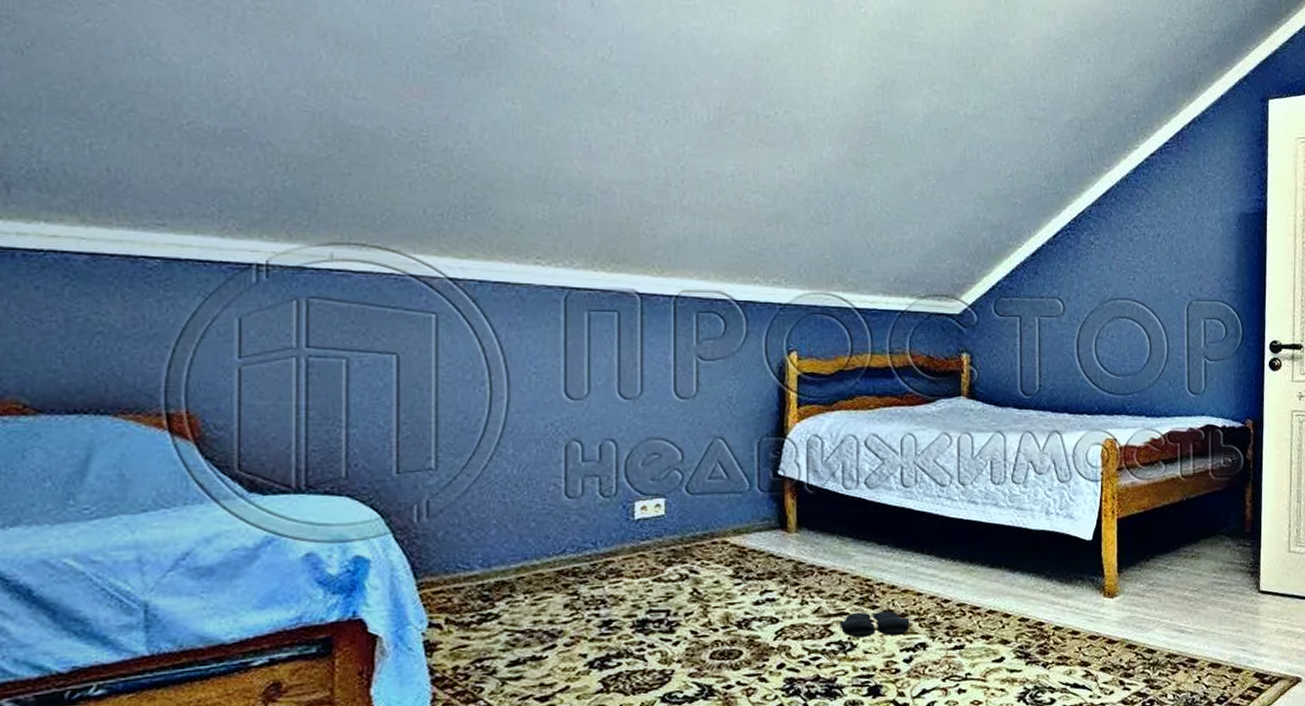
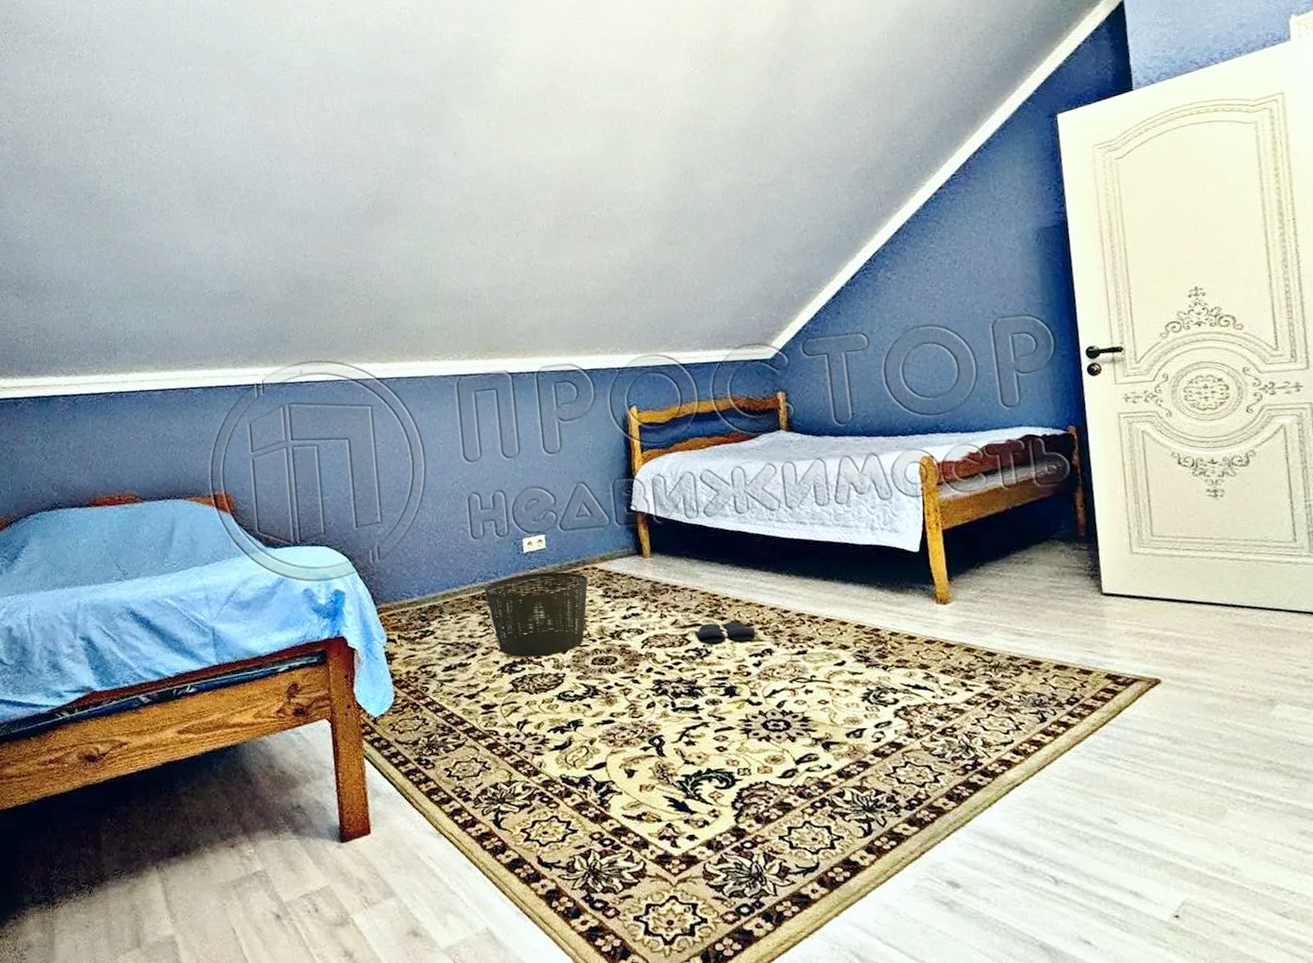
basket: none [576,544,716,650] -> present [484,571,589,658]

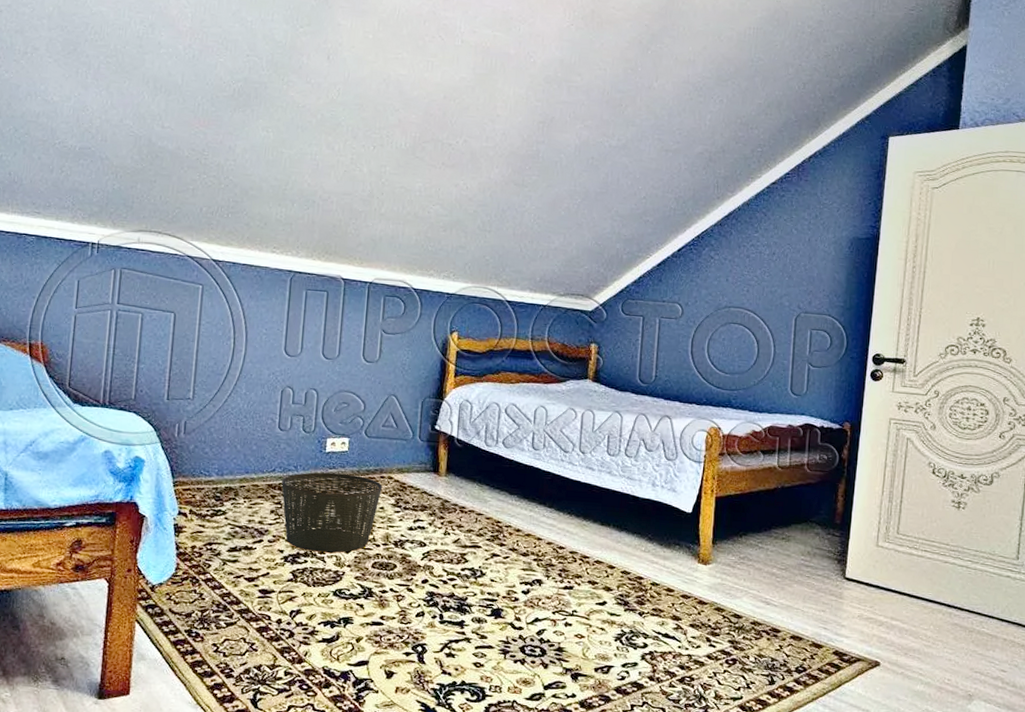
slippers: present [694,621,756,645] -> none [473,546,530,570]

